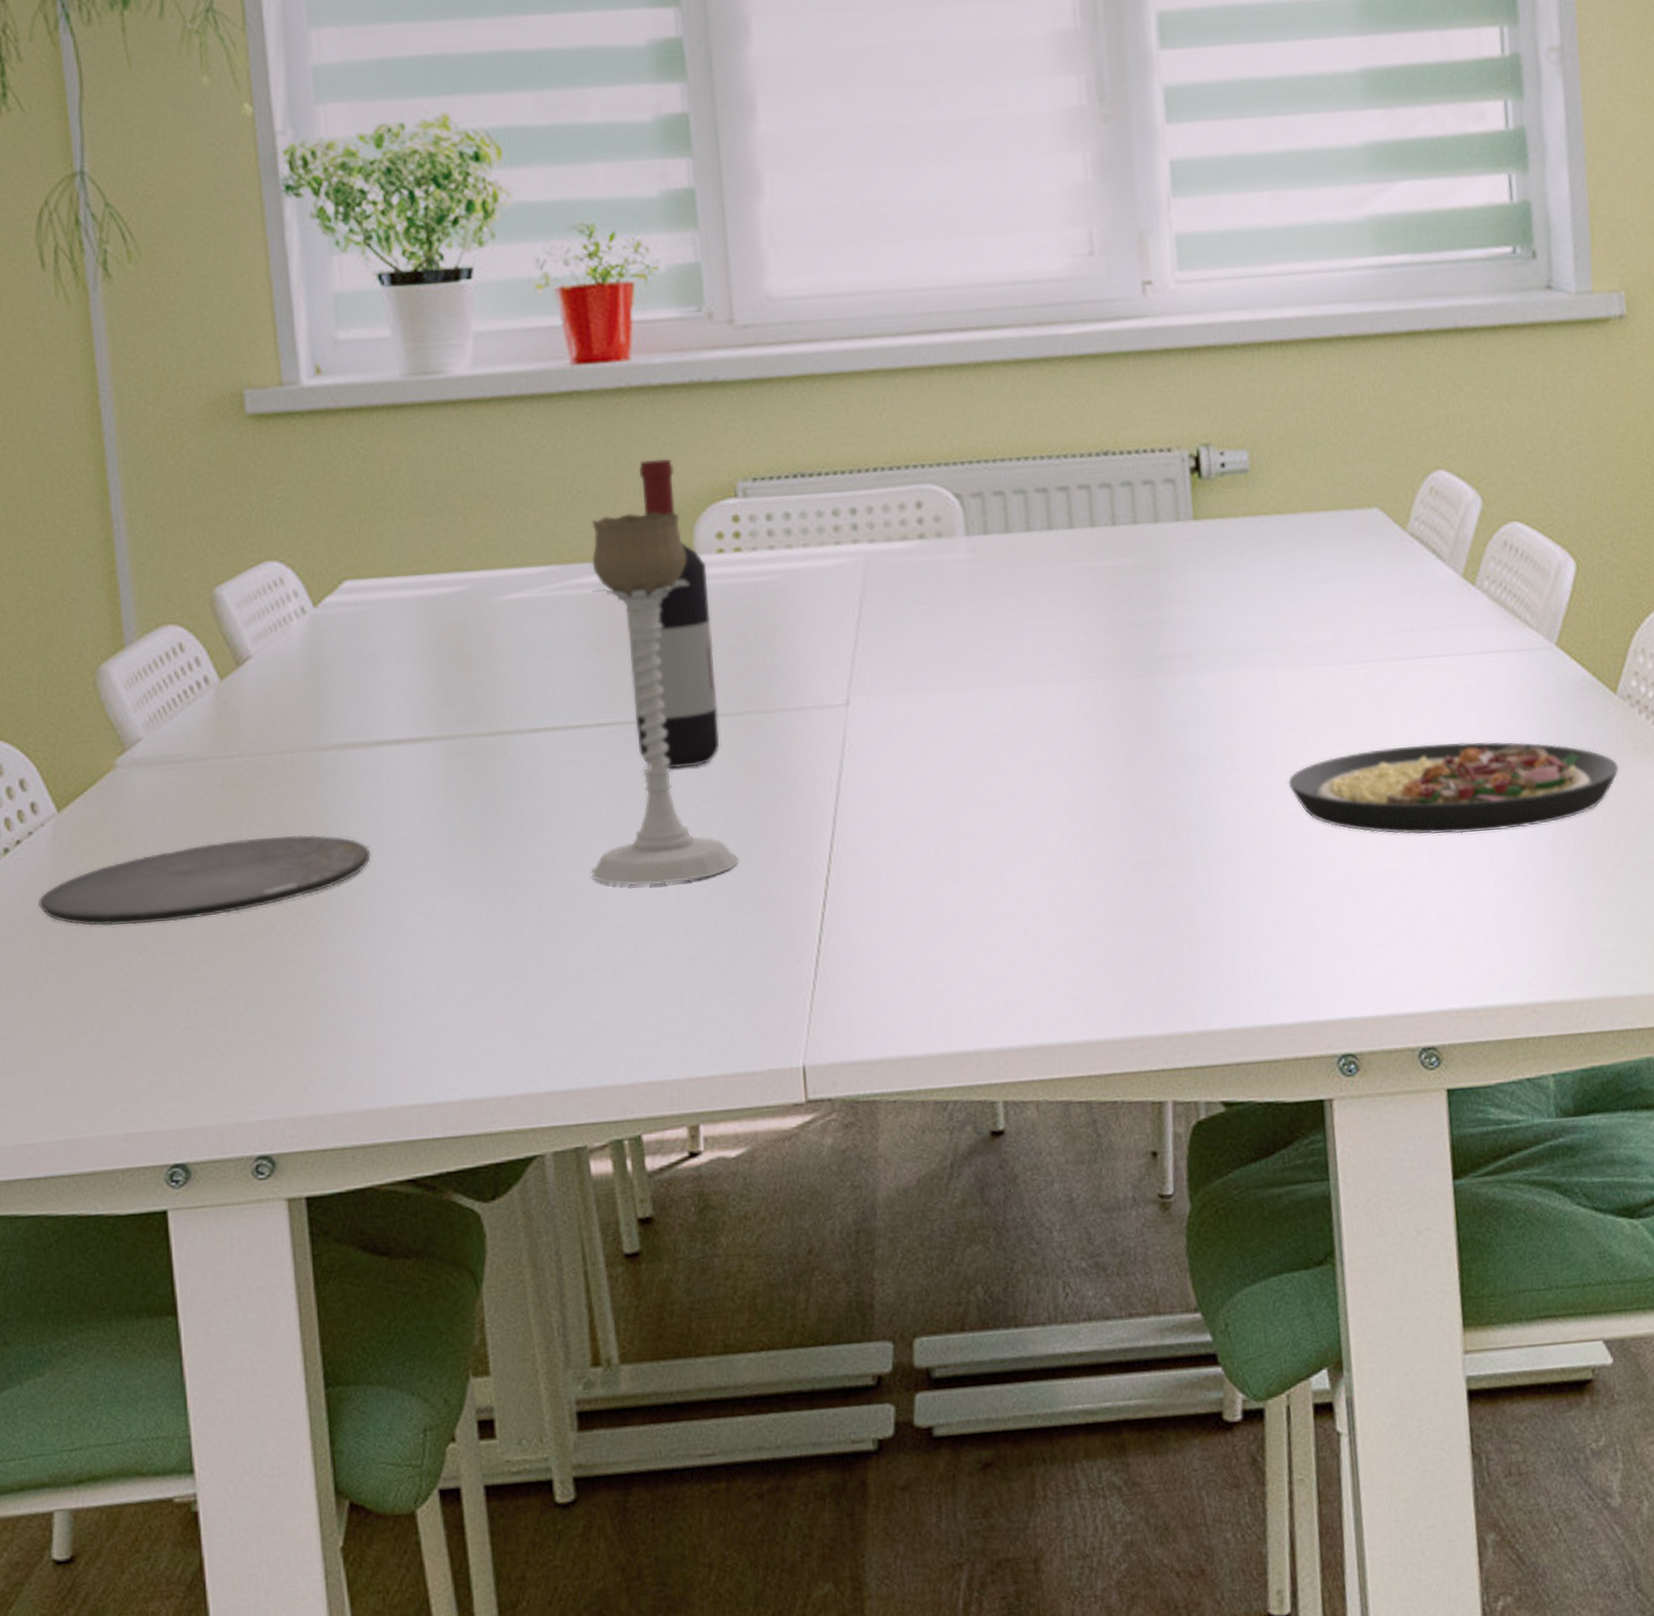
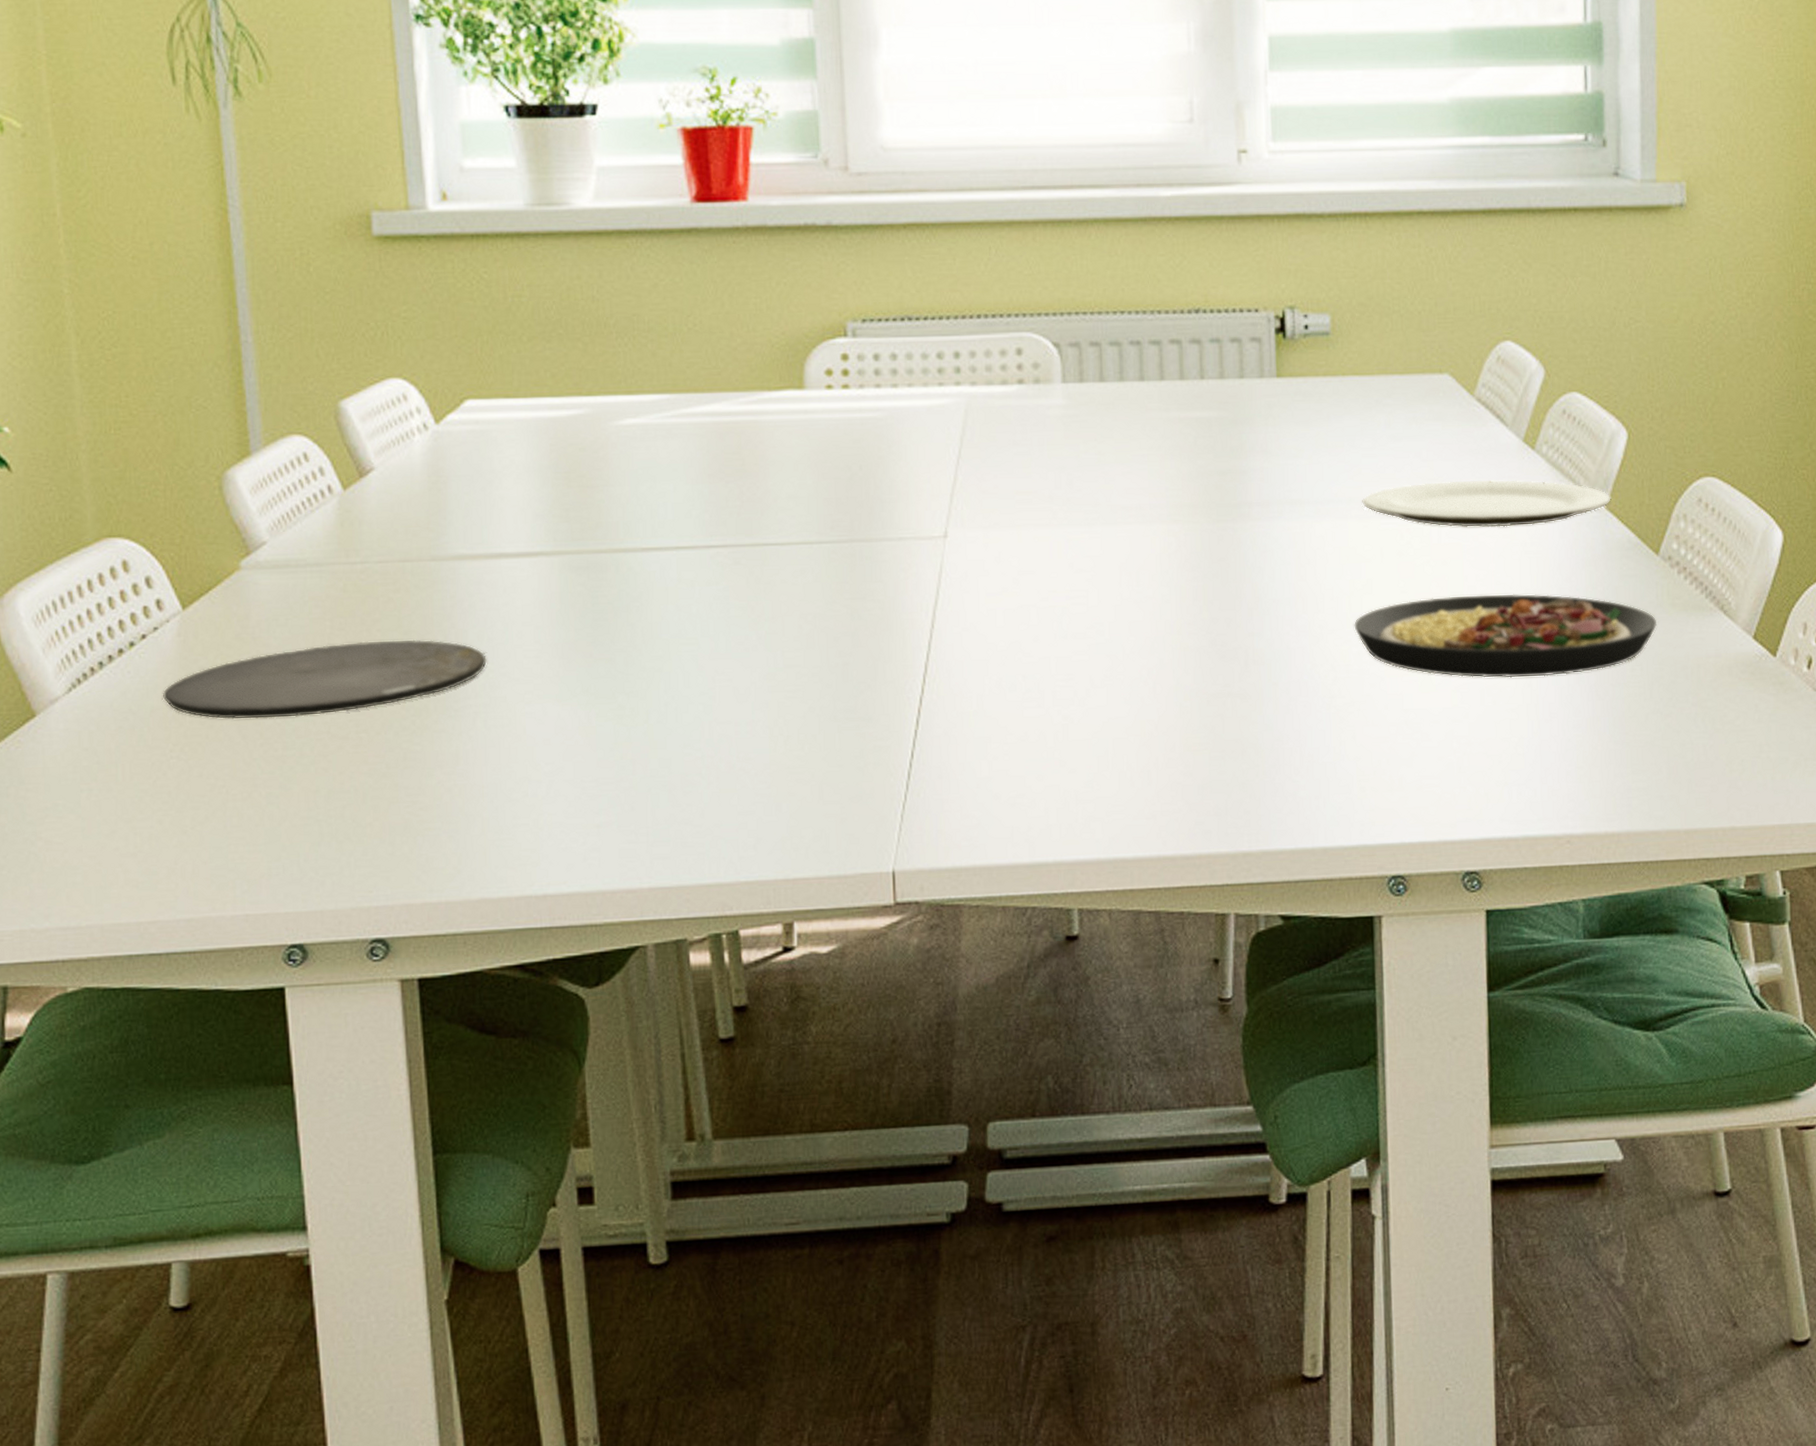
candle holder: present [590,511,740,886] -> none [697,347,839,699]
wine bottle: present [625,458,720,769] -> none [737,297,823,591]
plate: none [1291,618,1562,672] -> present [1362,479,1611,527]

